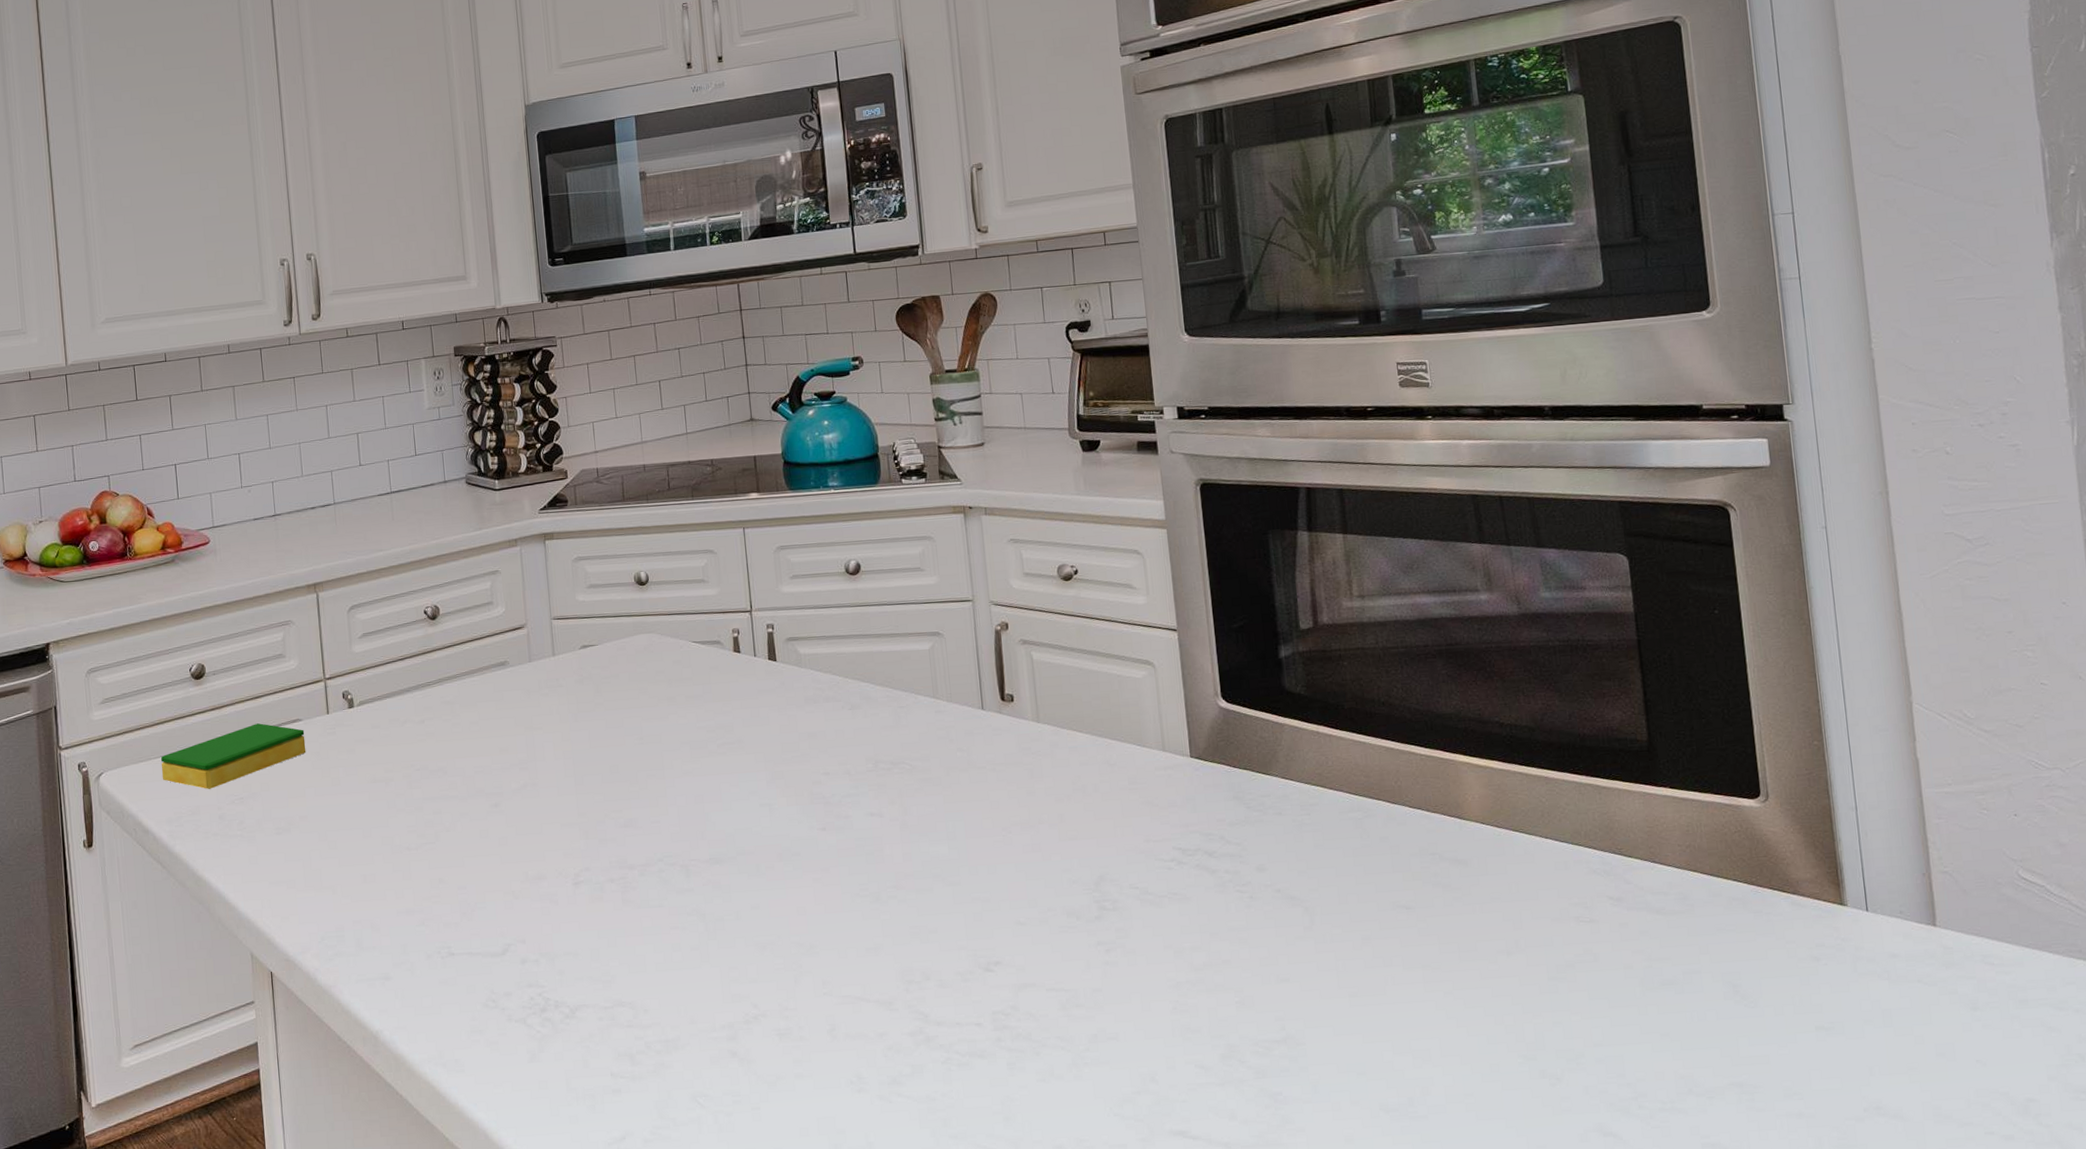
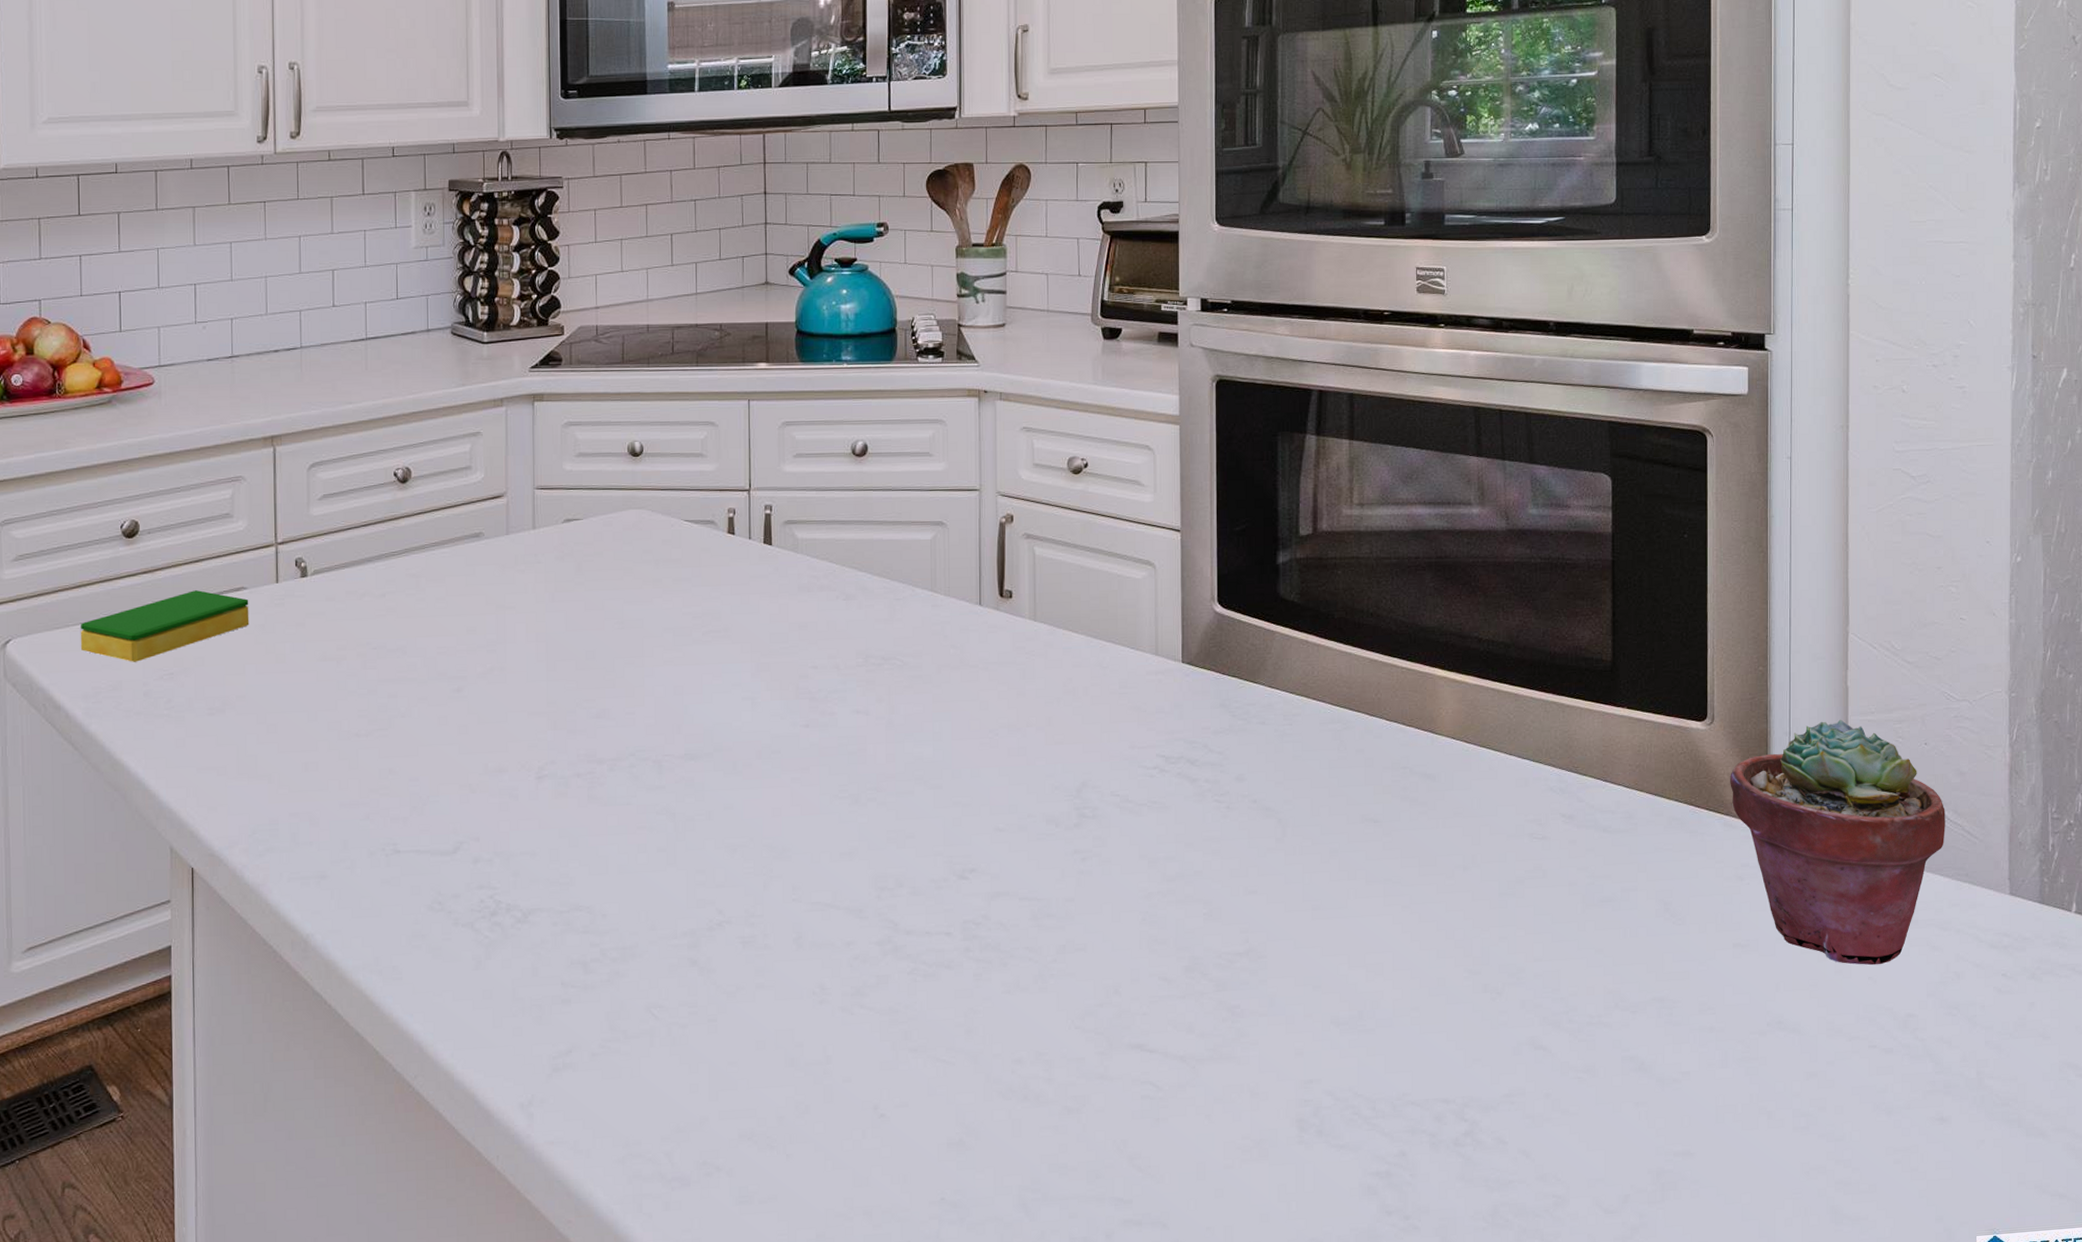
potted succulent: none [1793,792,2050,1048] -> present [1730,719,1945,966]

